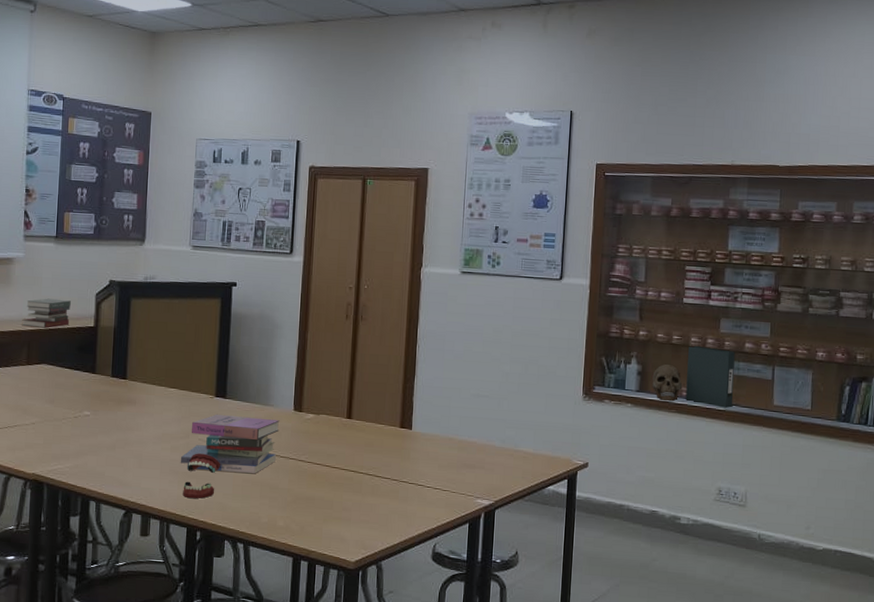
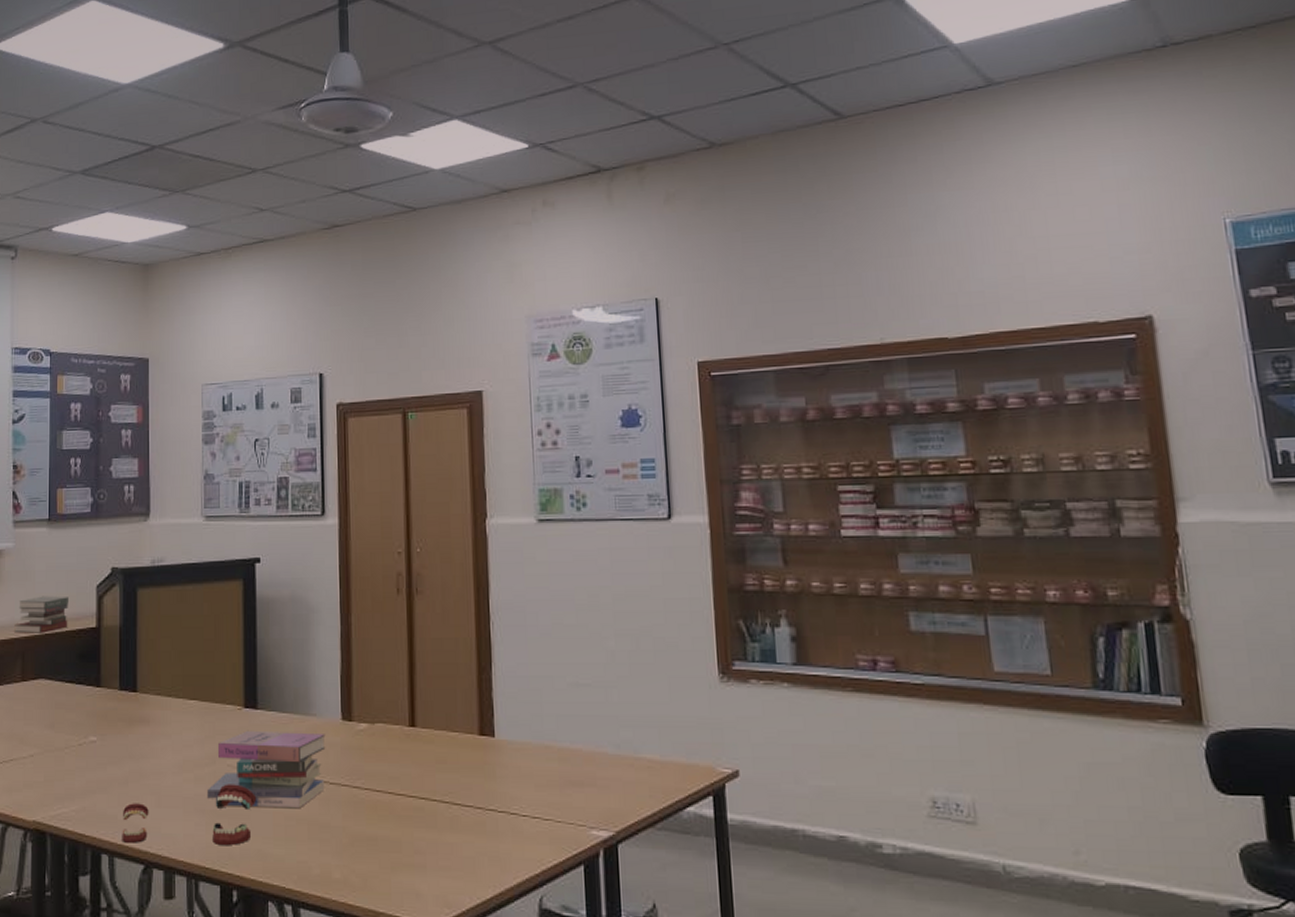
teeth model: none [108,464,132,494] -> present [122,803,149,843]
skull: present [652,363,683,402] -> none [812,622,858,676]
binder: present [685,346,735,408] -> none [858,595,934,680]

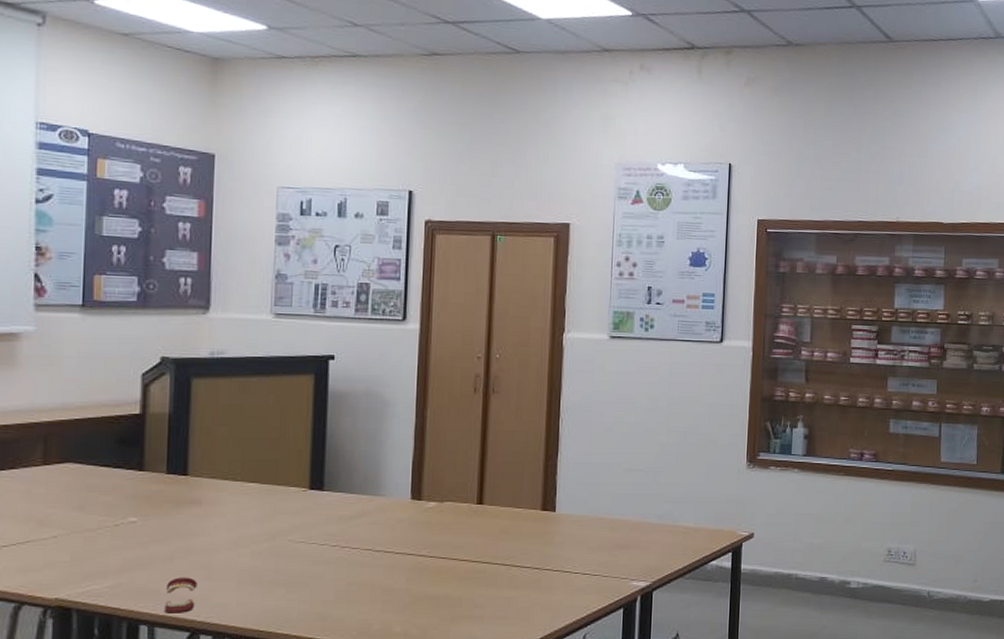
books: present [14,596,68,634] -> none [34,381,106,418]
books: present [206,730,326,809] -> none [264,509,394,576]
teeth model: present [212,784,257,846] -> none [268,556,319,611]

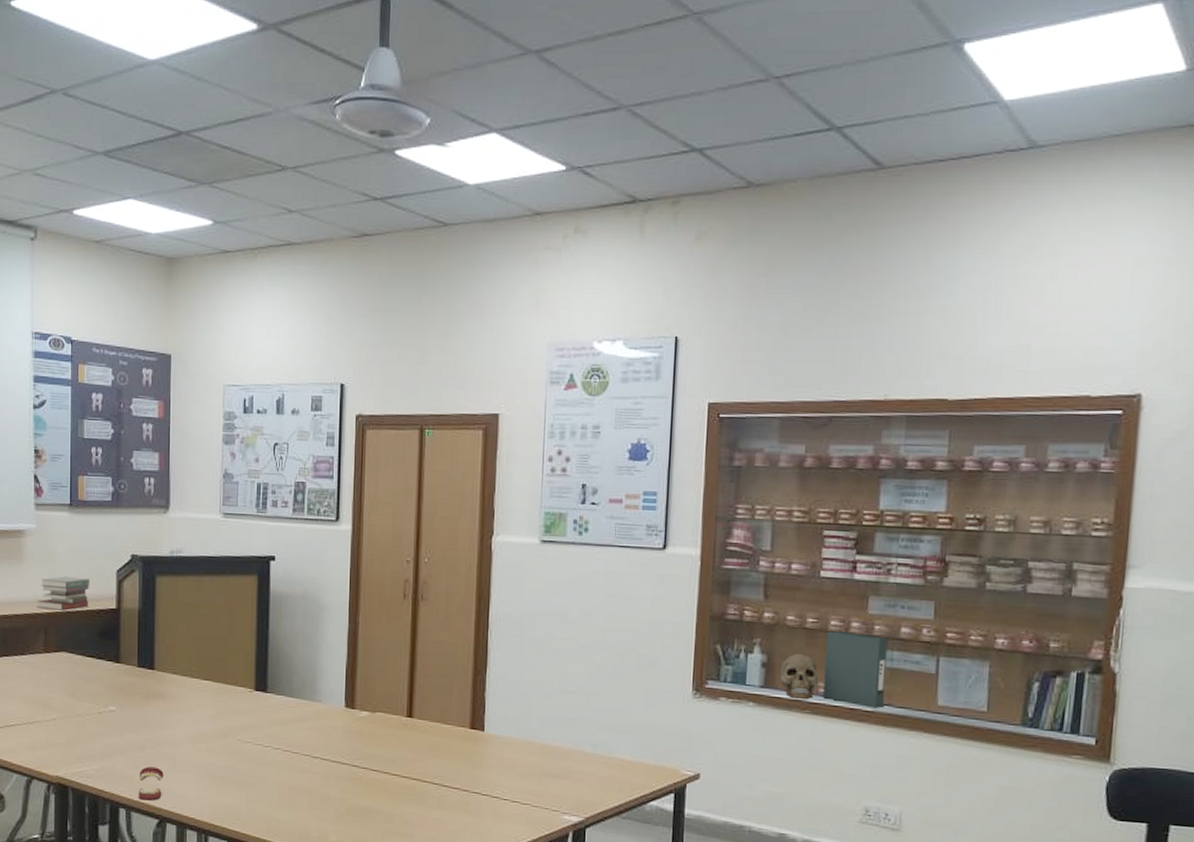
books: none [34,381,106,418] -> present [37,576,89,611]
skull: none [819,425,851,464] -> present [780,653,820,700]
binder: none [854,406,903,467] -> present [823,631,888,709]

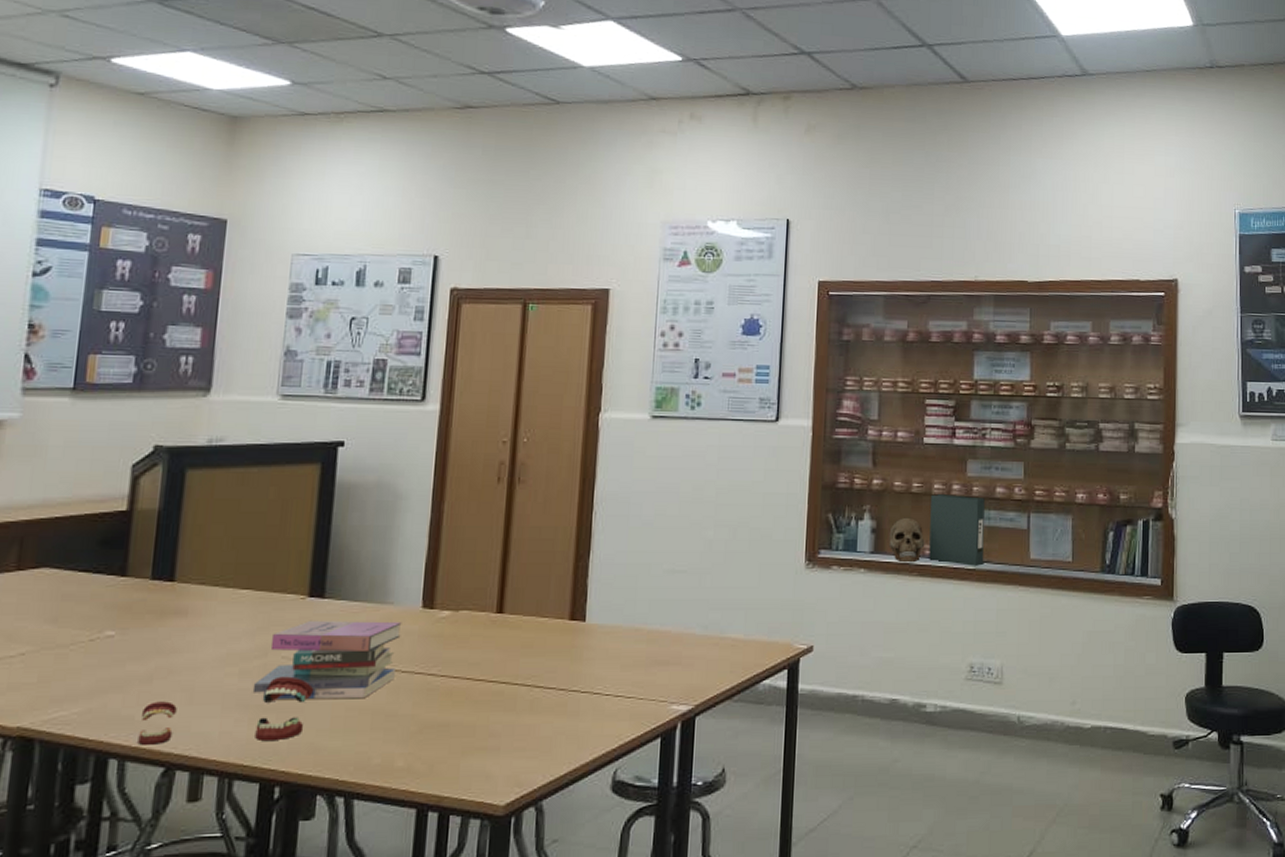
books: present [37,576,89,611] -> none [11,474,92,517]
books: none [217,710,329,781] -> present [252,620,402,699]
teeth model: none [222,755,264,808] -> present [255,676,314,742]

